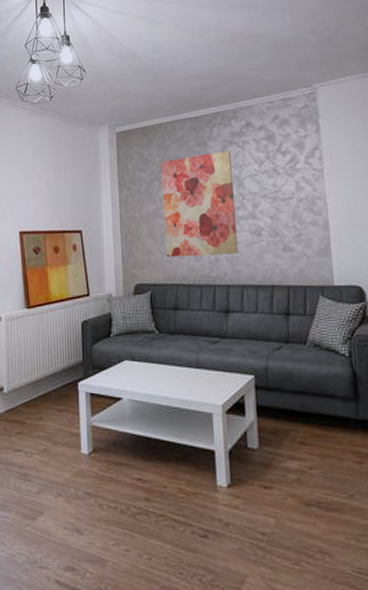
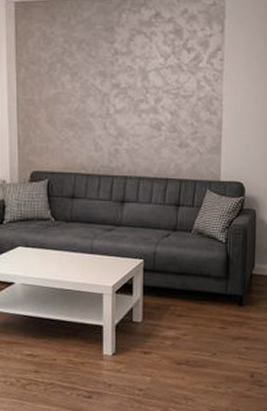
wall art: present [160,151,239,258] -> none [63,39,139,147]

